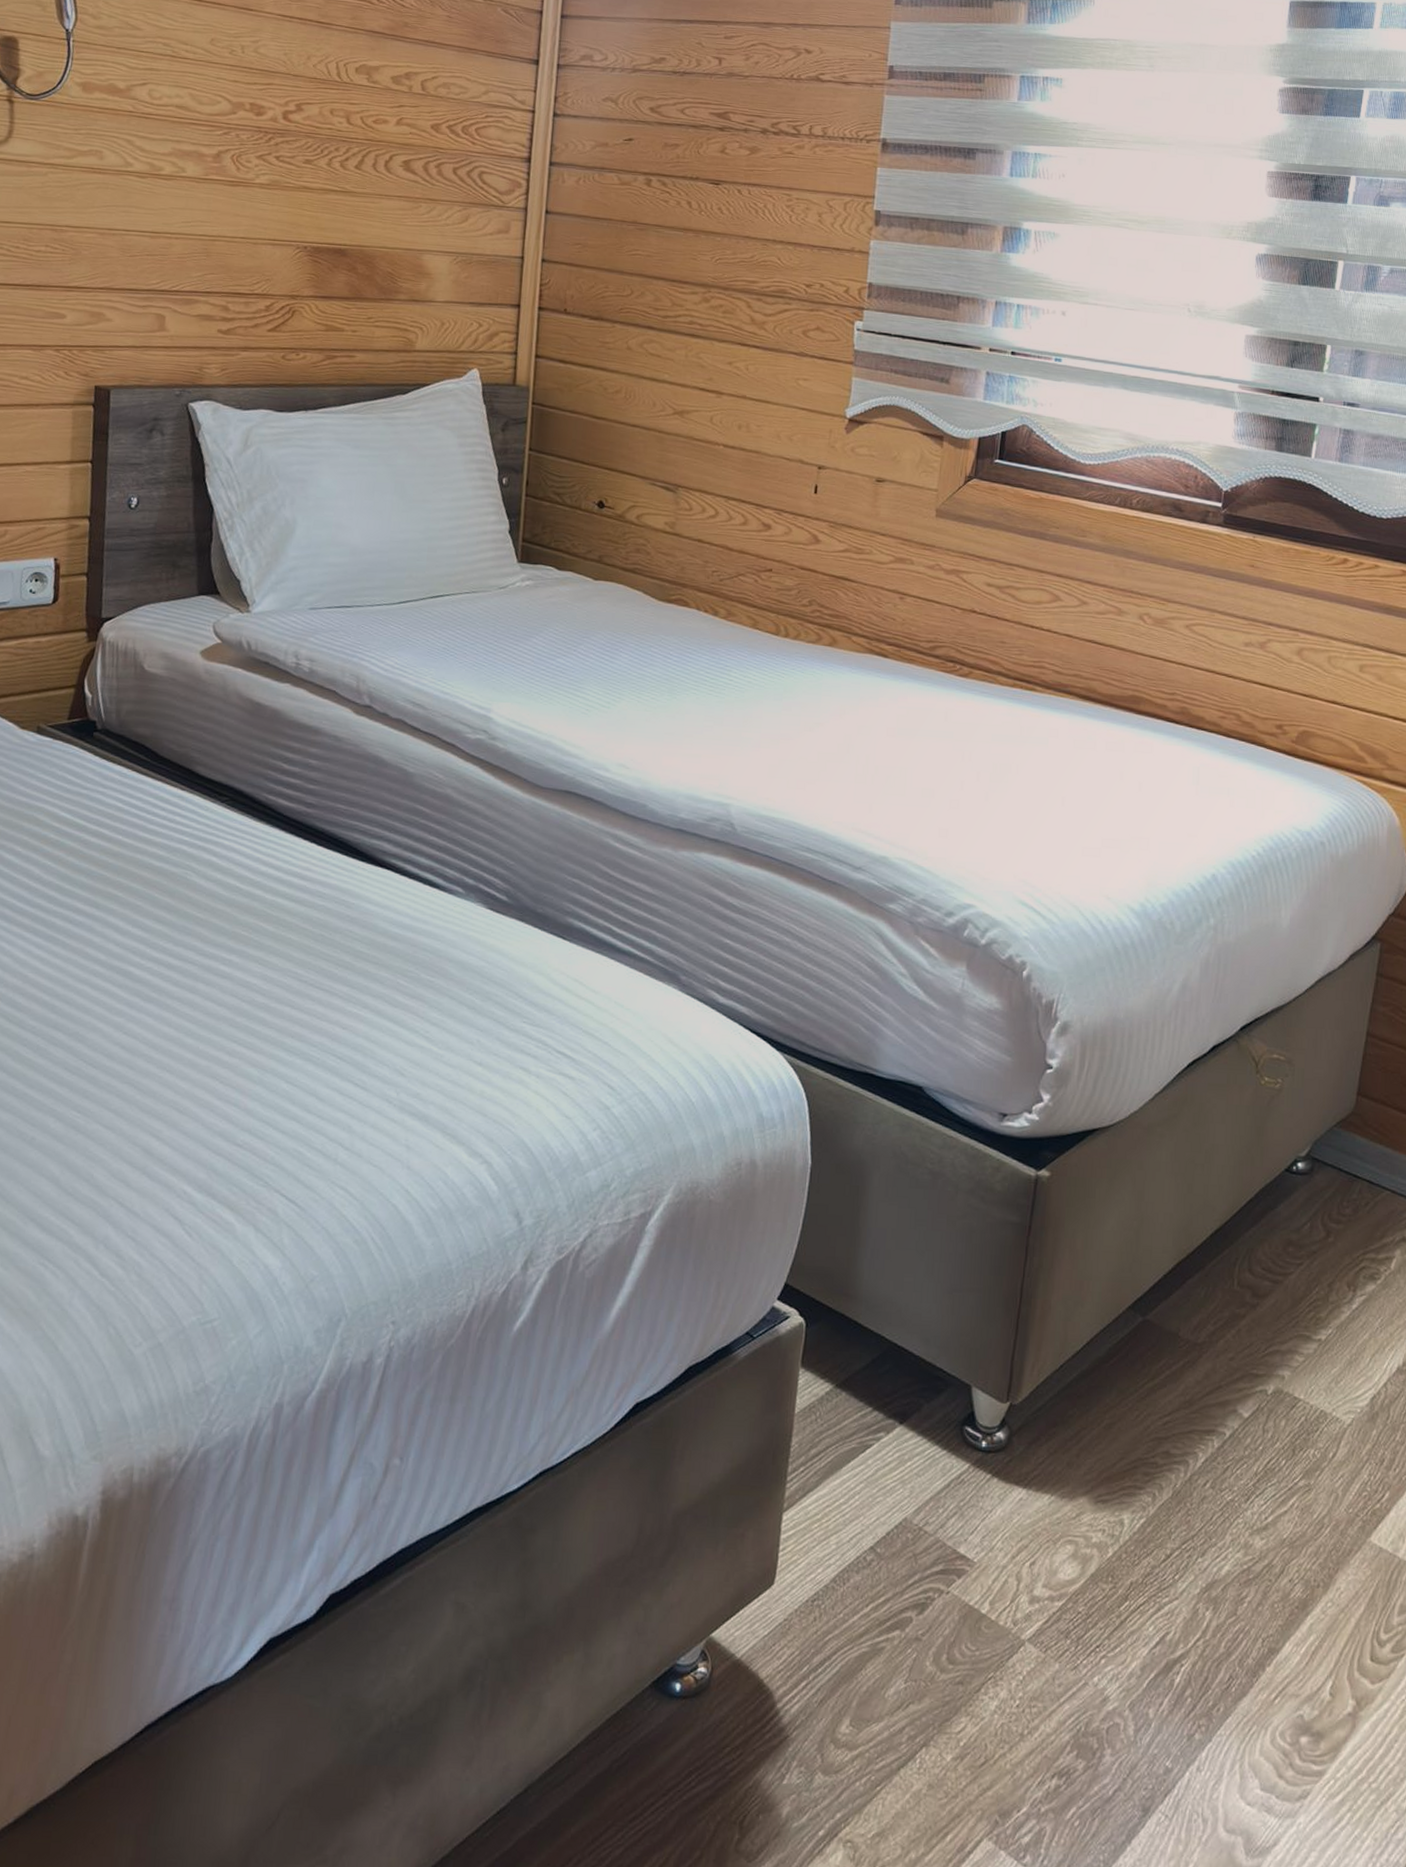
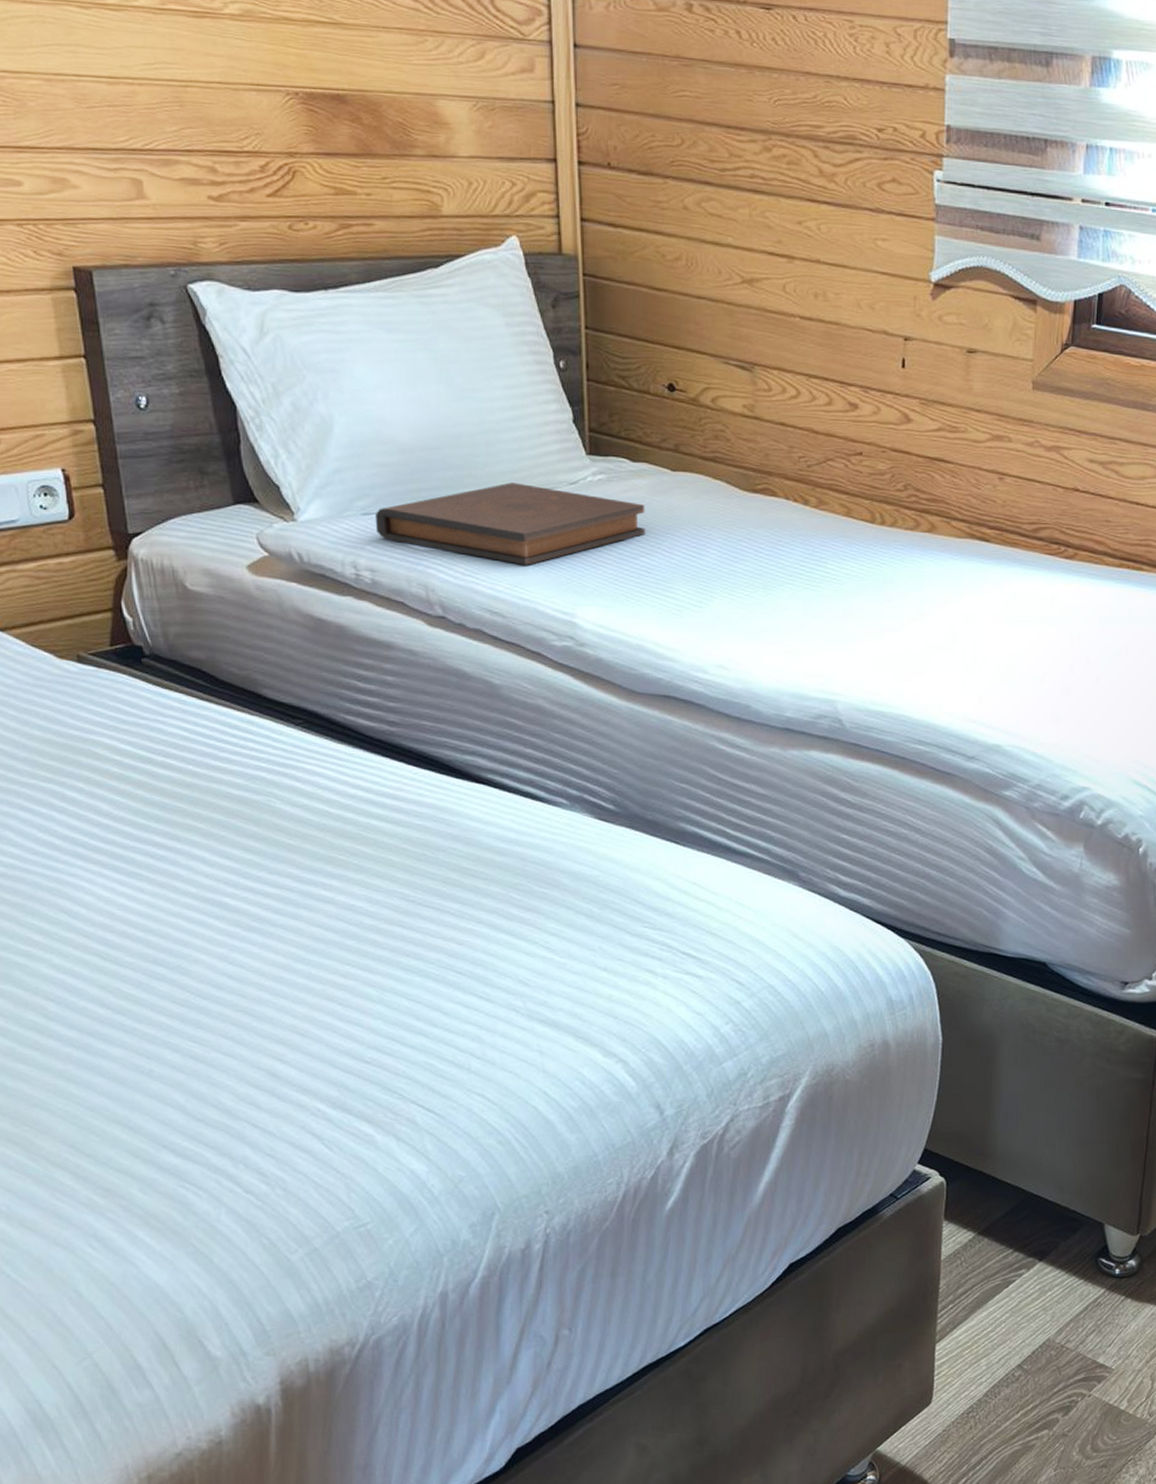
book: none [320,585,566,661] -> present [374,482,646,565]

